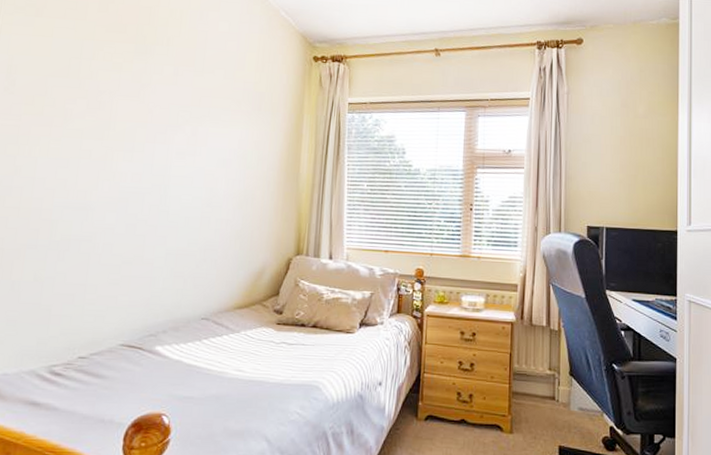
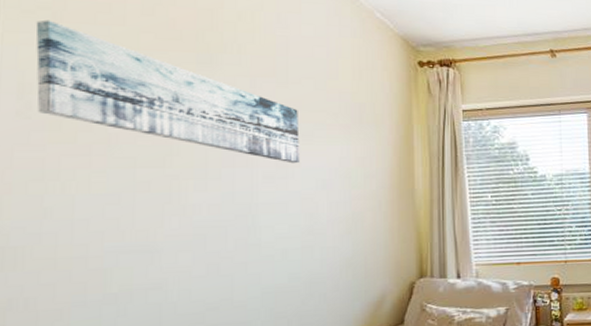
wall art: none [19,14,209,143] -> present [35,19,300,164]

